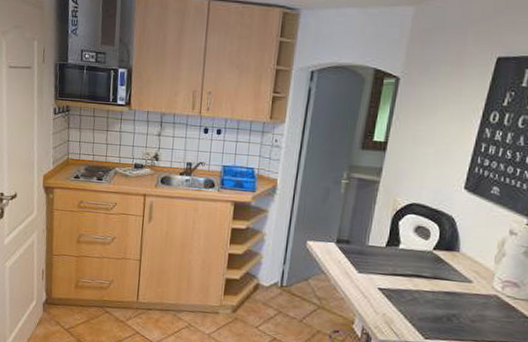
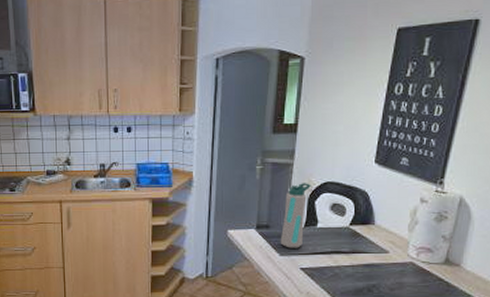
water bottle: none [359,201,396,268] -> present [280,183,311,248]

